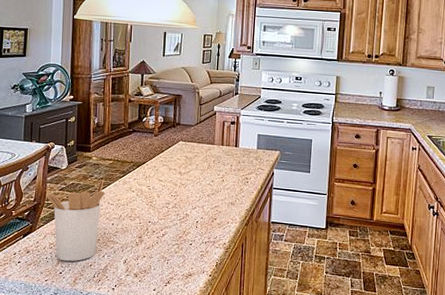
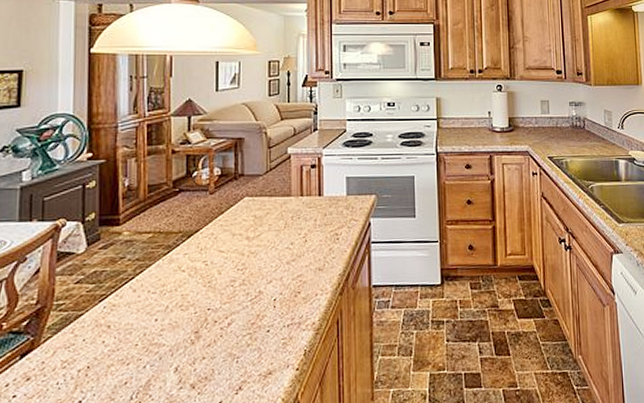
utensil holder: present [46,179,105,262] -> none [54,259,143,384]

